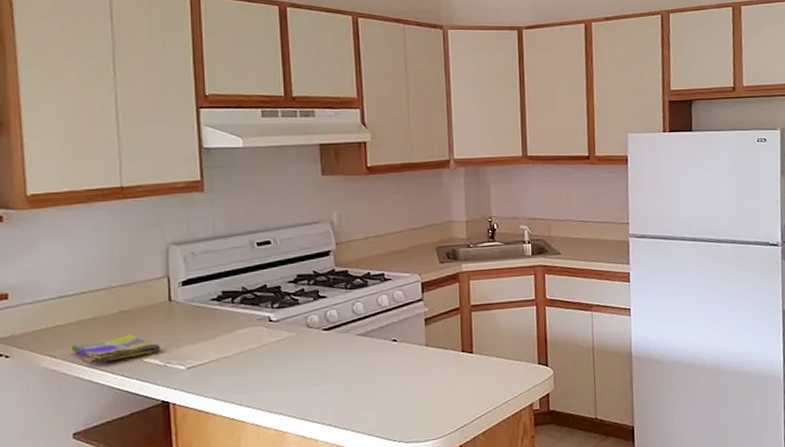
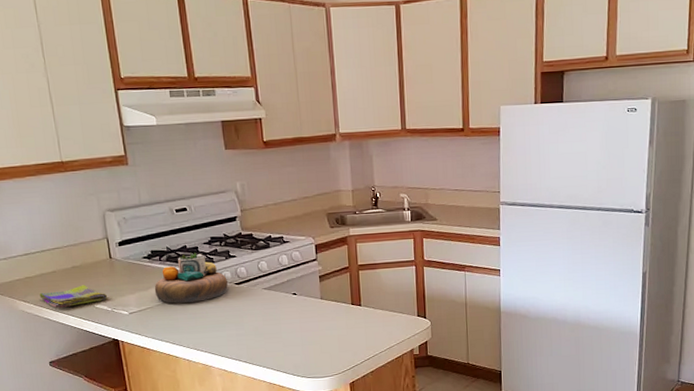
decorative bowl: none [222,292,314,355] -> present [154,252,228,303]

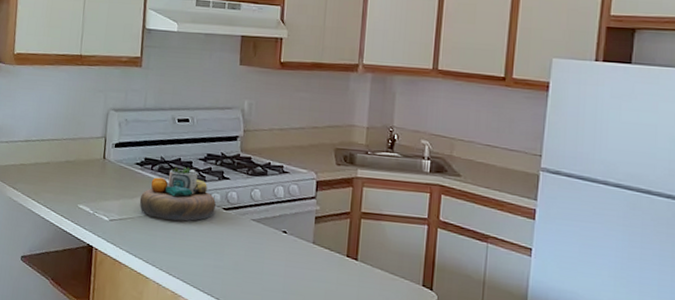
dish towel: present [39,285,108,308] -> none [29,181,93,202]

